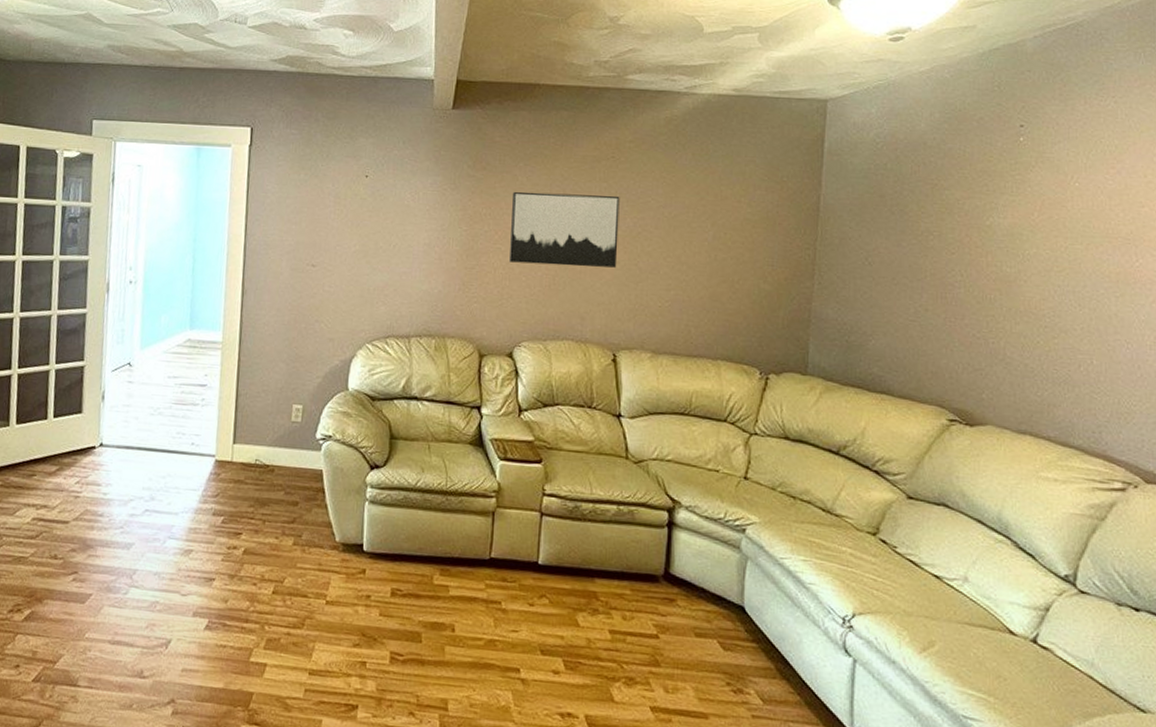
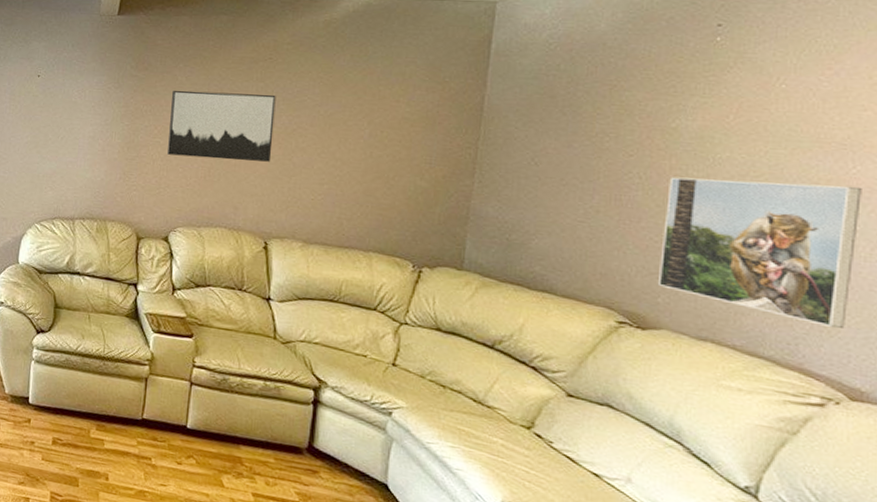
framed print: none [982,273,1145,414] -> present [659,176,862,328]

